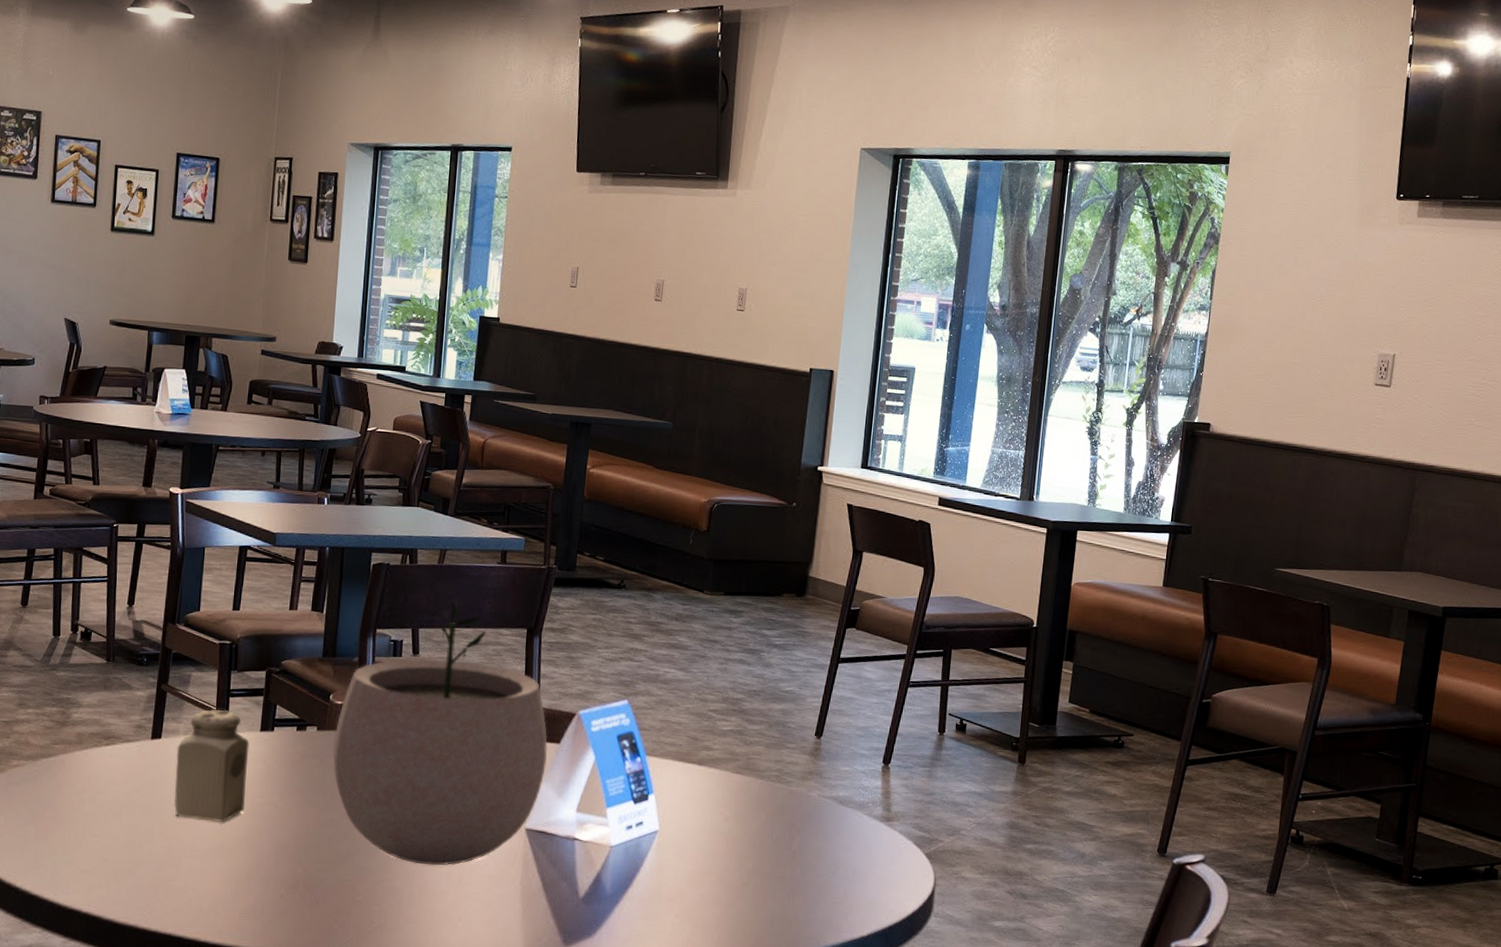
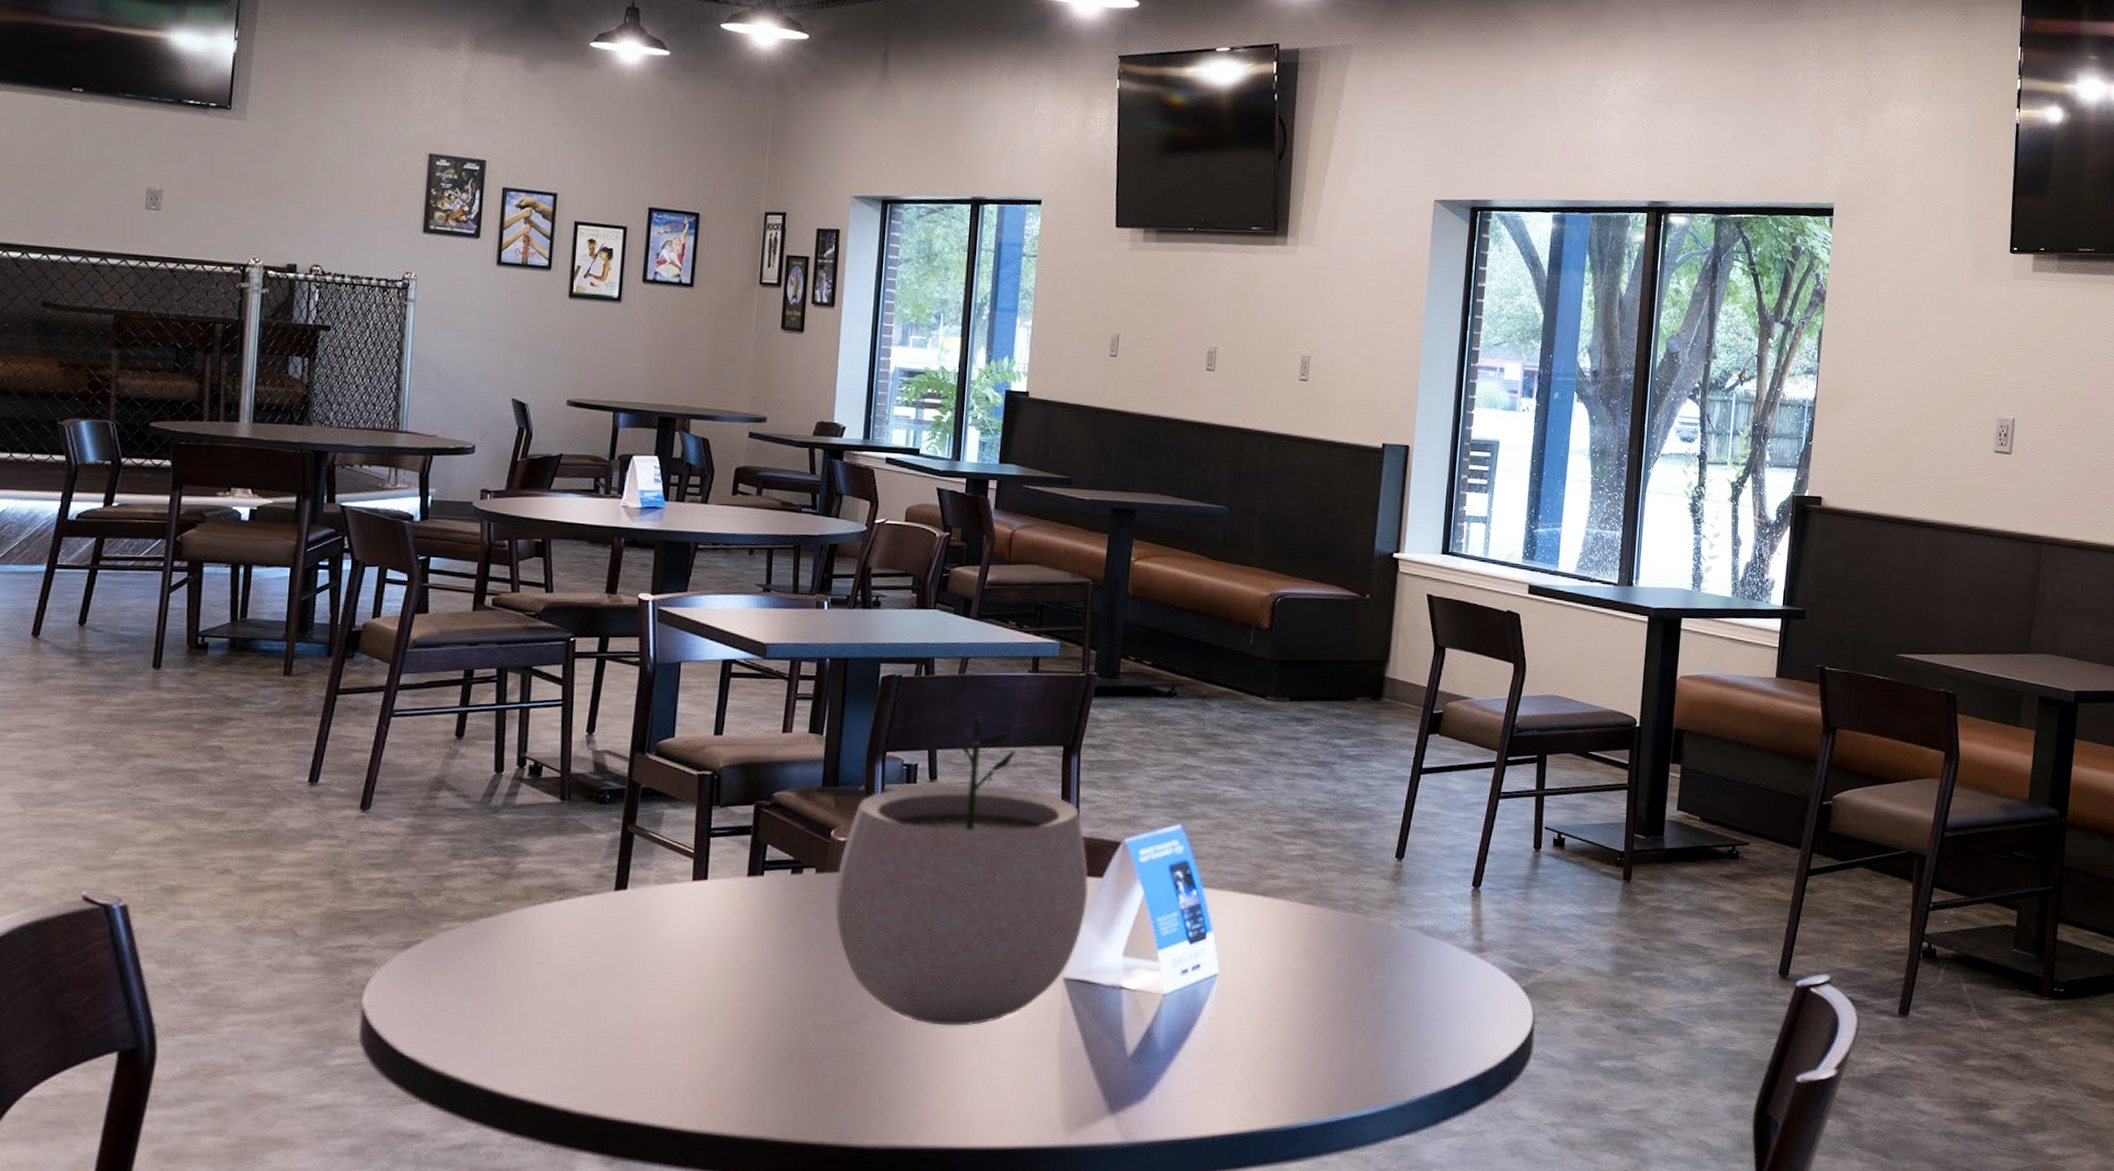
salt shaker: present [173,709,250,823] -> none [641,852,734,987]

